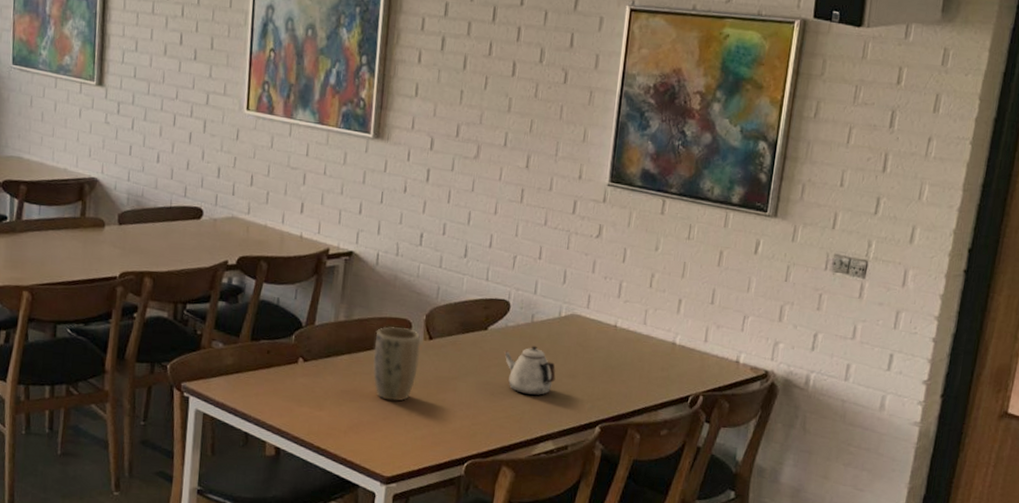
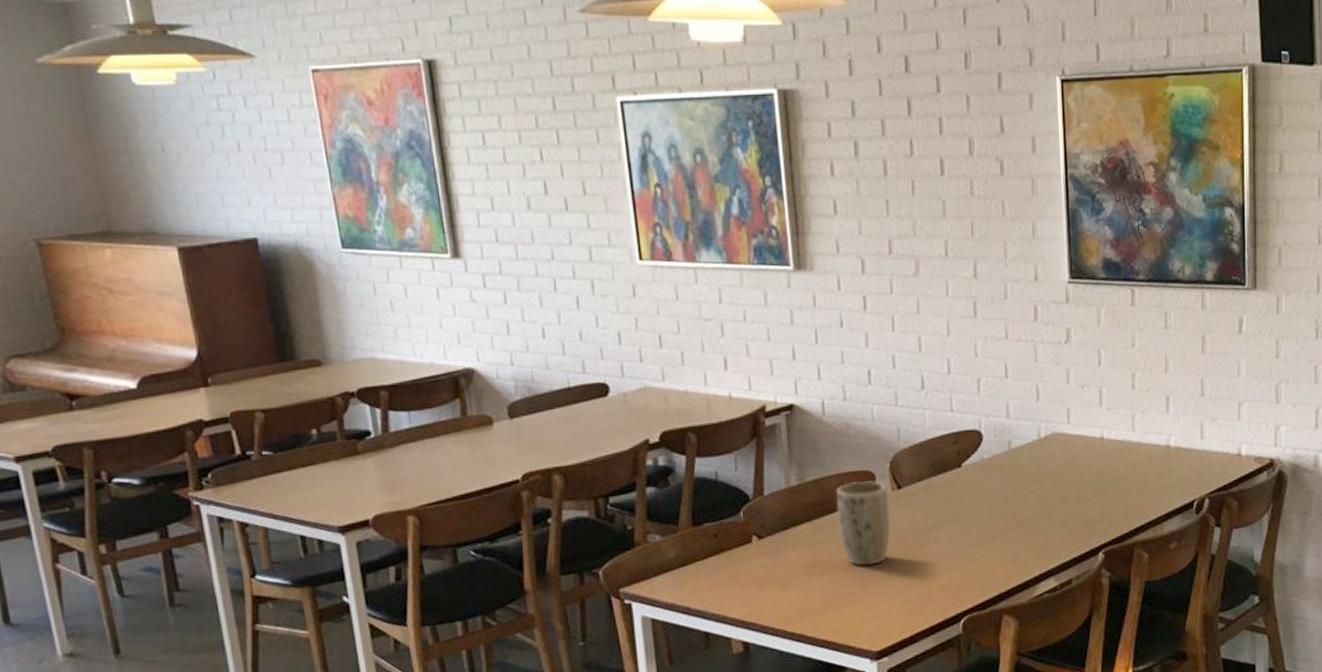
teapot: present [504,346,556,395] -> none [985,475,1046,531]

